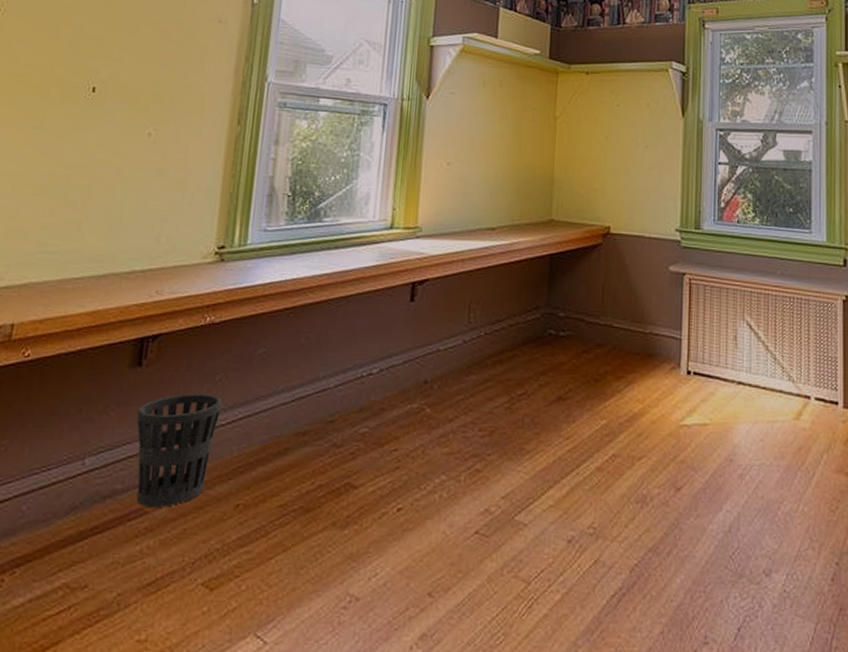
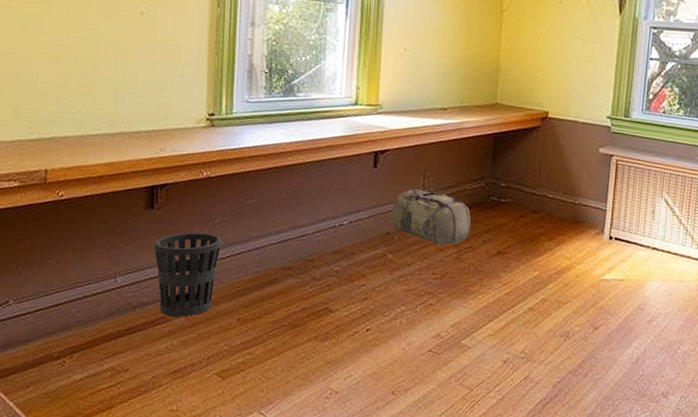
backpack: none [430,322,525,393] -> present [391,187,471,246]

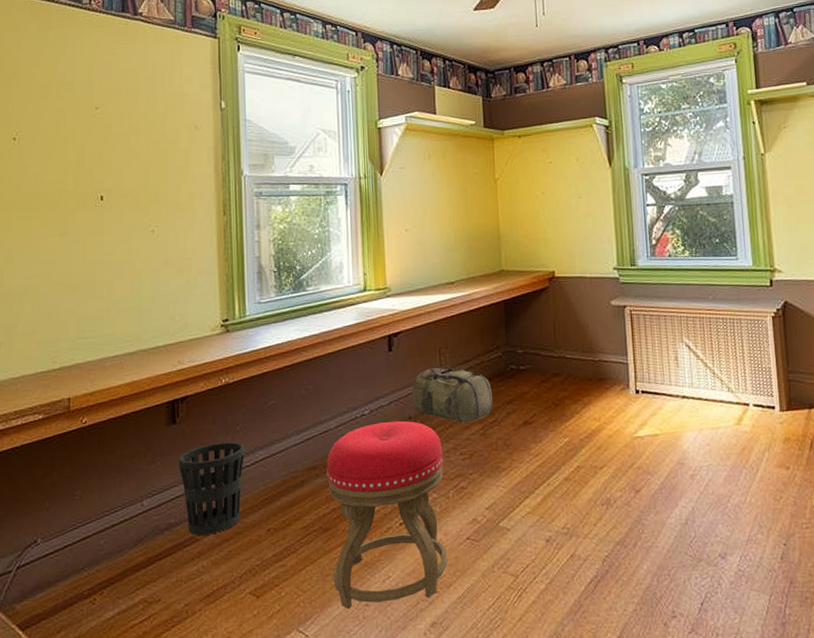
stool: none [297,234,416,399] -> present [326,421,447,609]

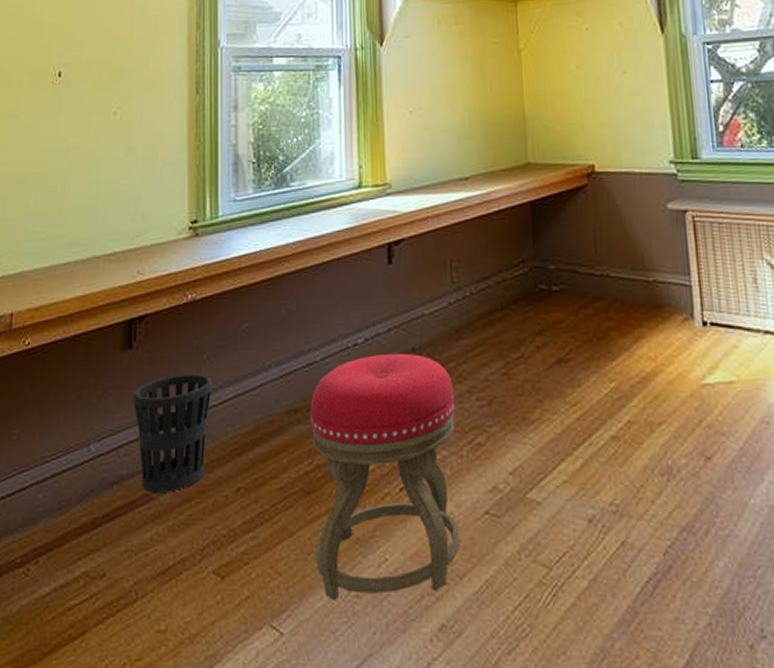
backpack: present [412,364,493,423] -> none [416,282,518,359]

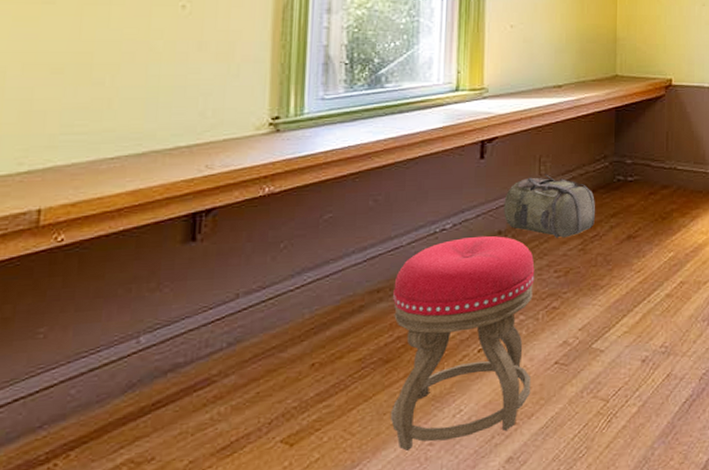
wastebasket: present [133,373,212,492] -> none [195,261,289,376]
backpack: none [416,282,518,359] -> present [504,174,595,238]

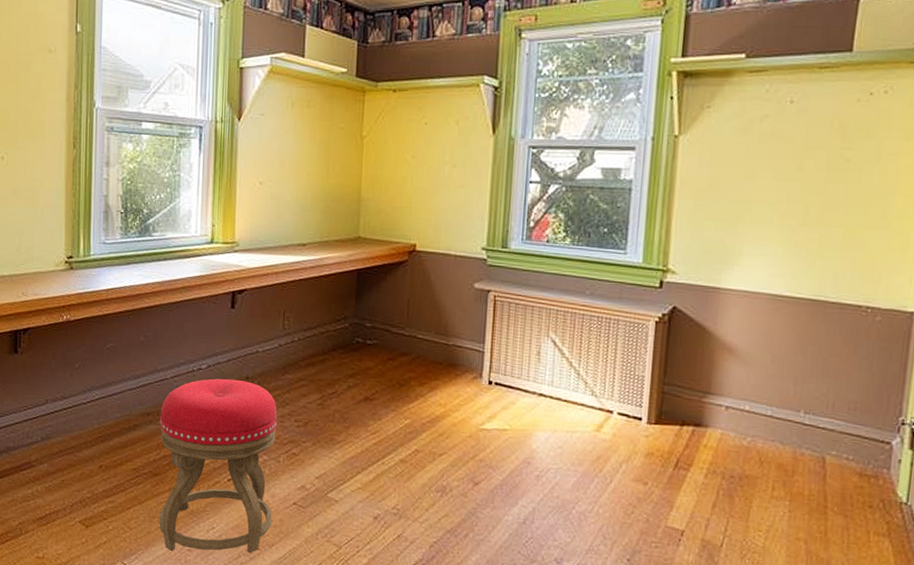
backpack: present [504,174,595,238] -> none [251,328,334,391]

